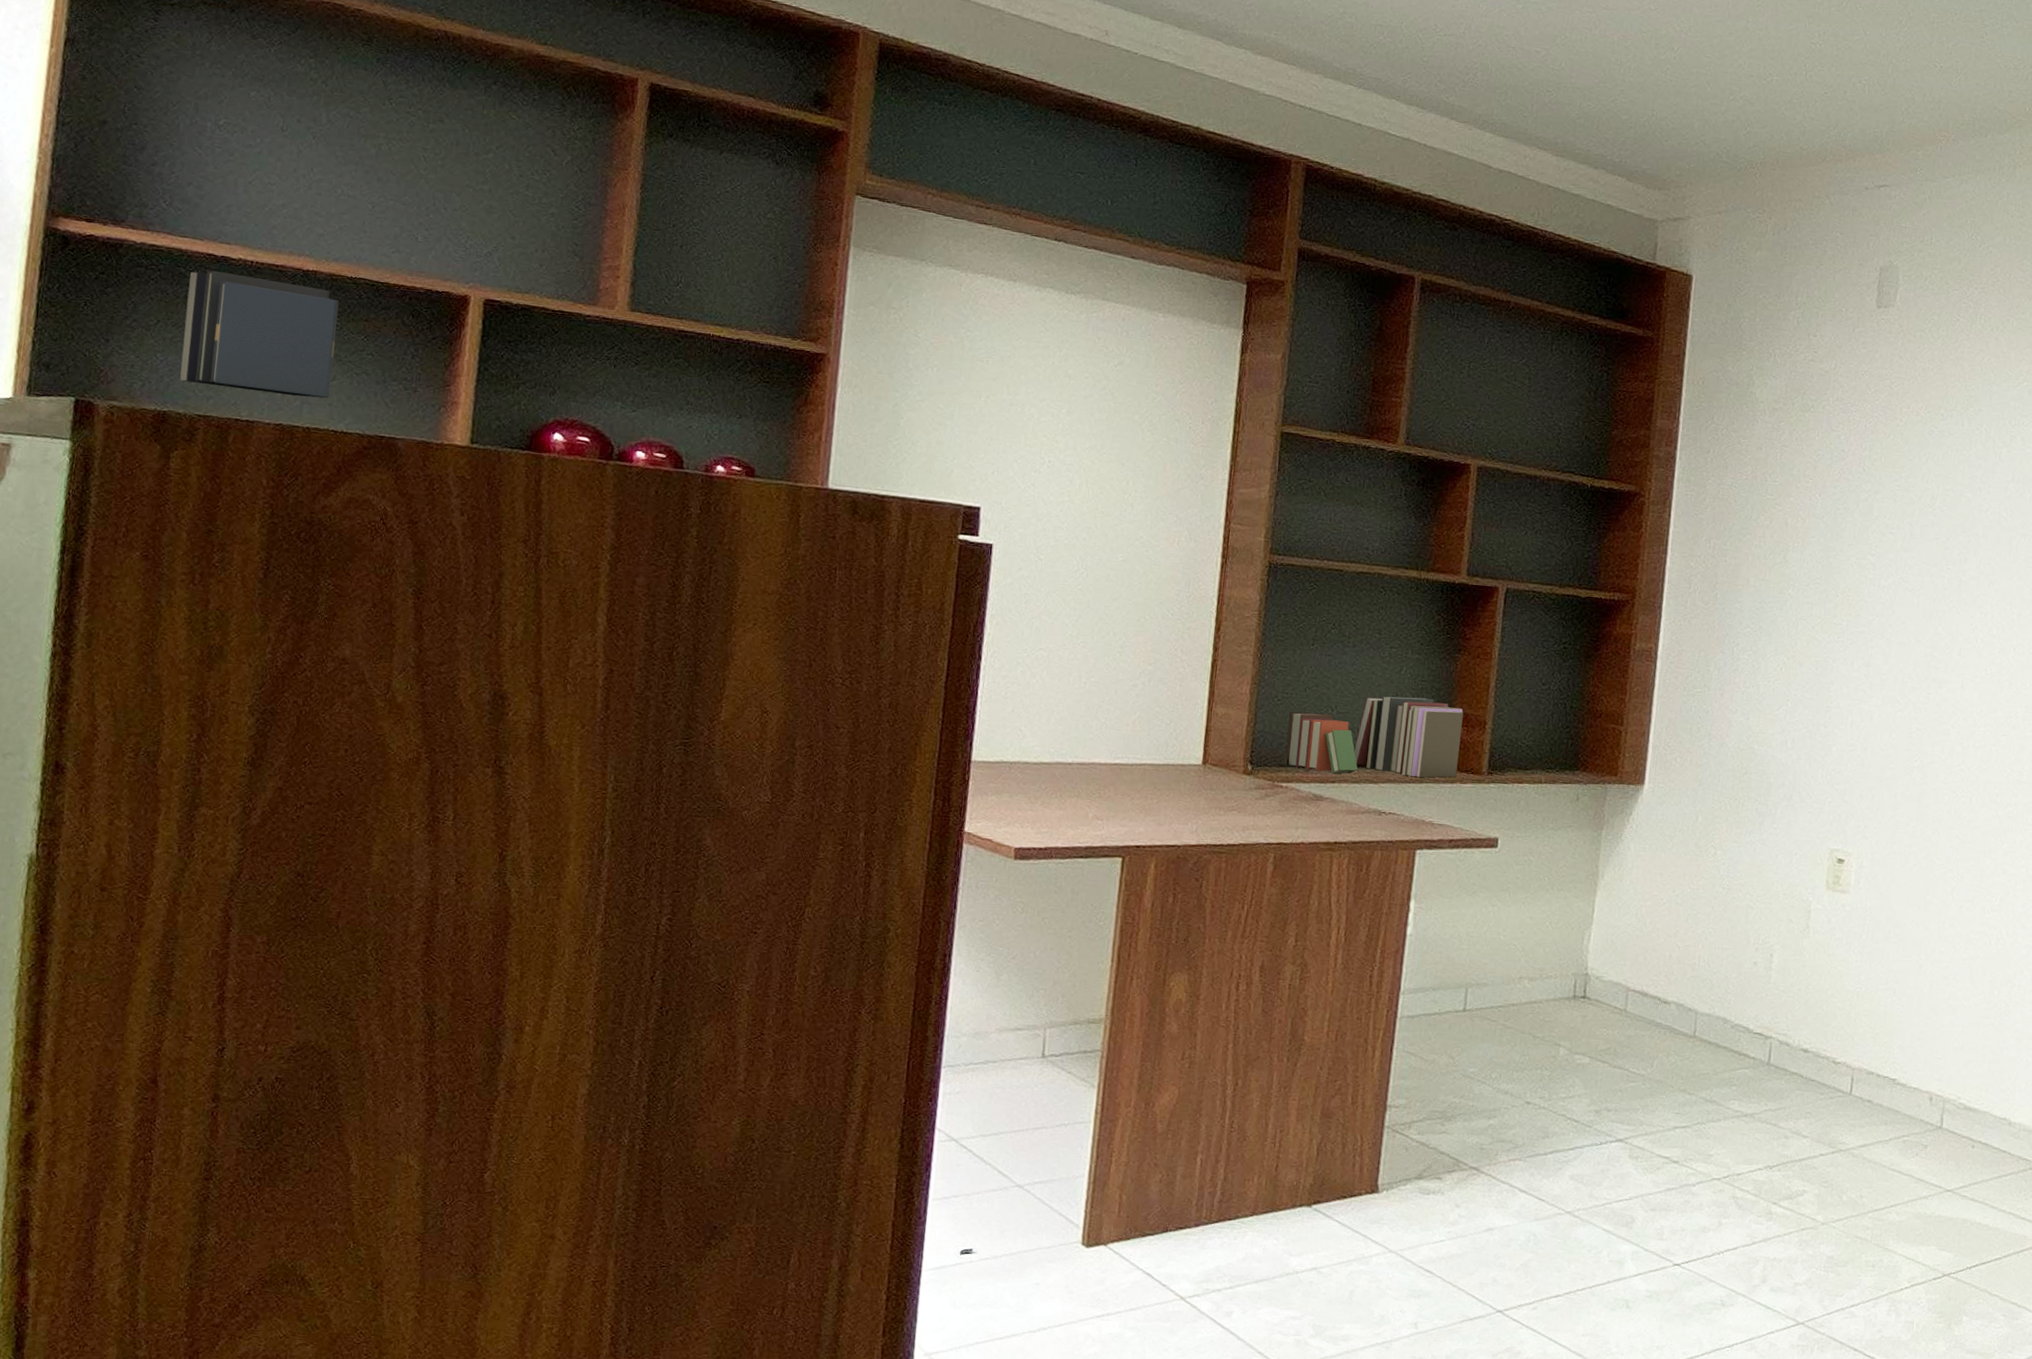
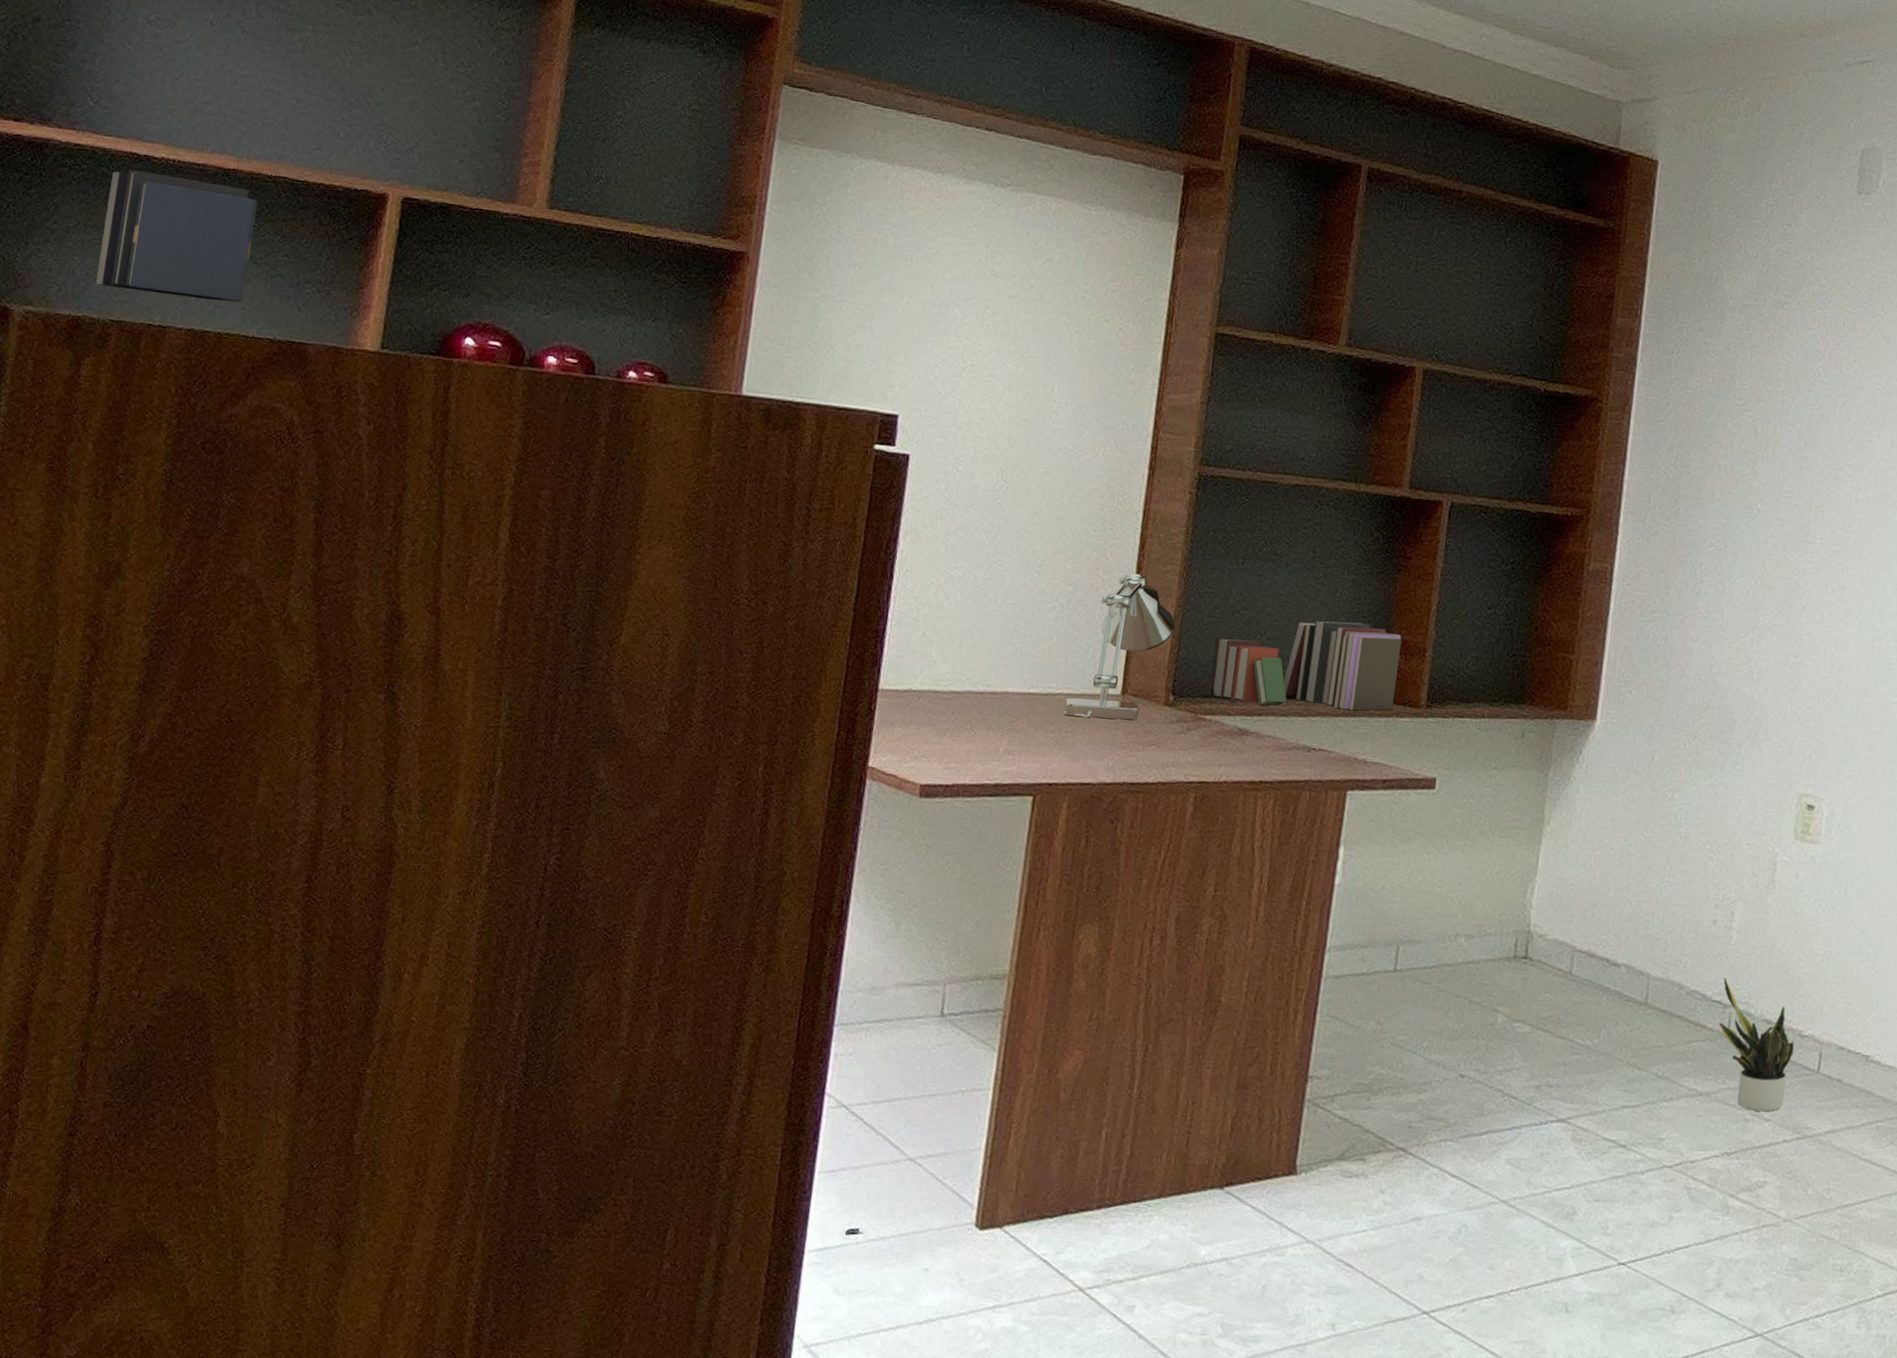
desk lamp: none [1147,653,1251,788] -> present [1063,573,1176,720]
potted plant: none [1760,1012,1829,1130] -> present [1718,977,1794,1112]

